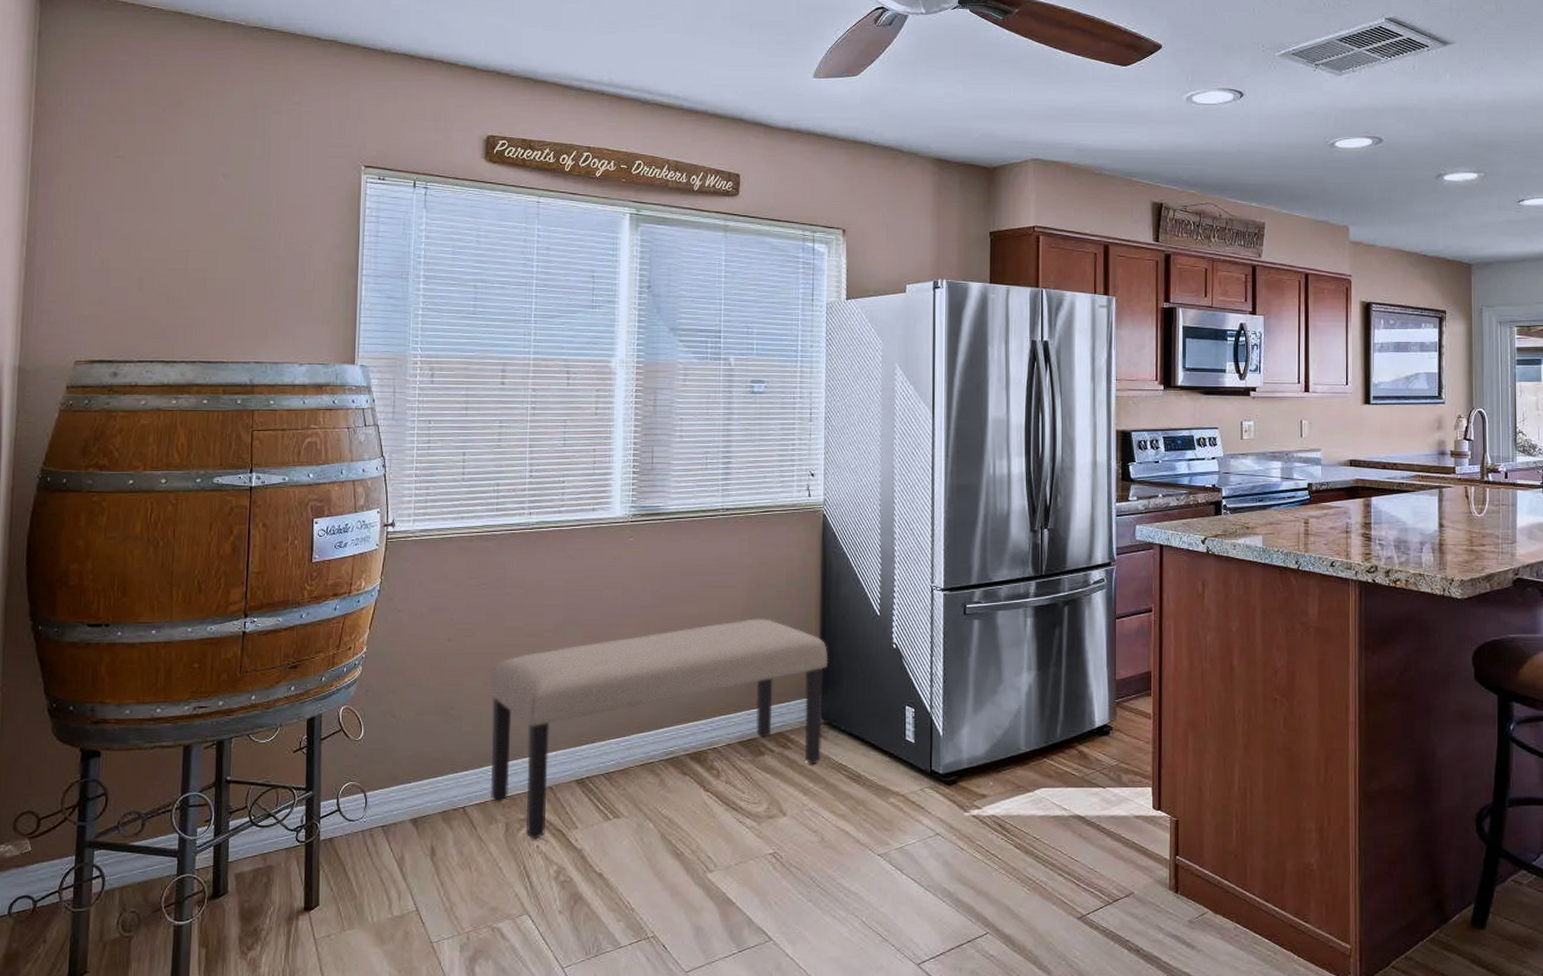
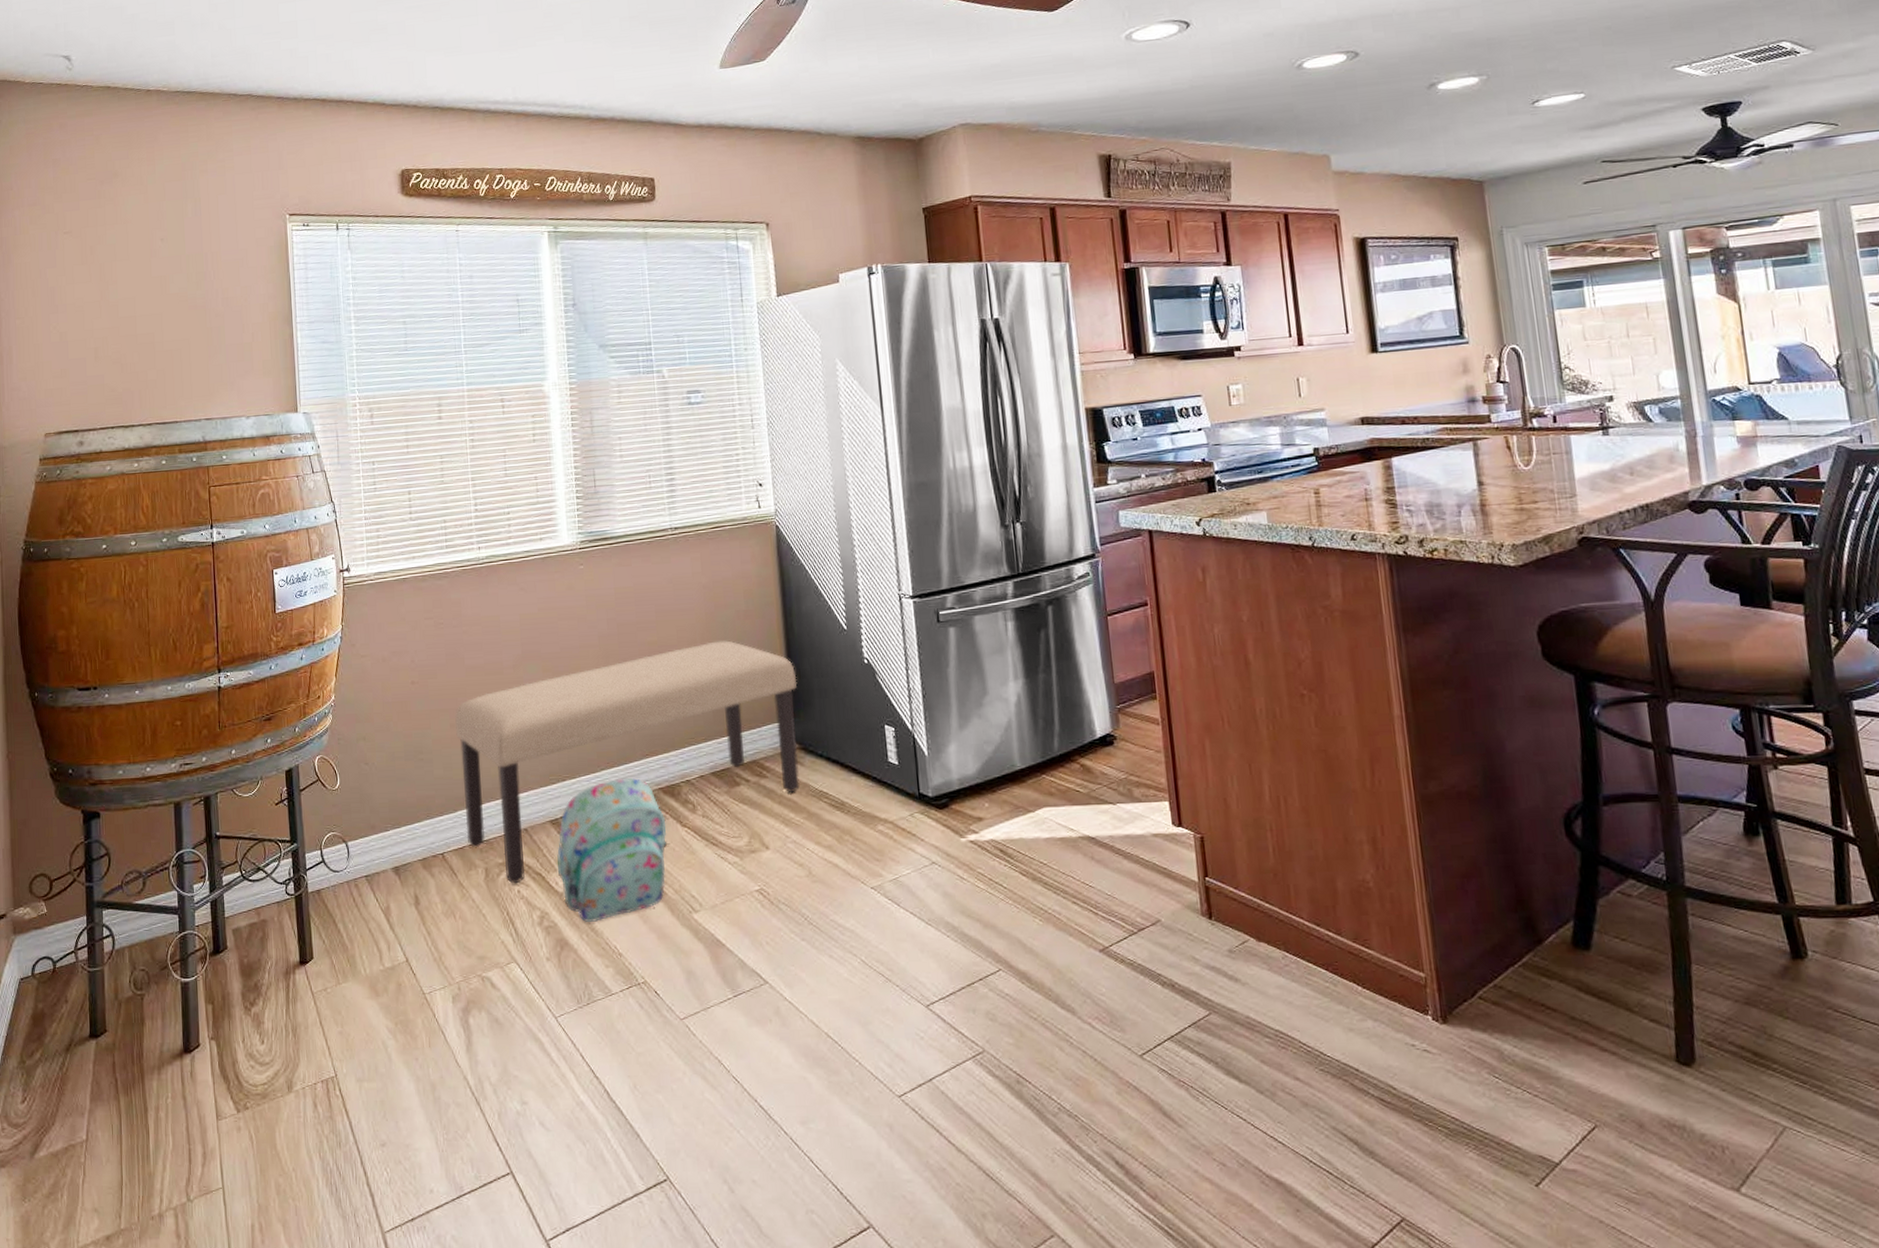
backpack: none [578,743,690,878] -> present [557,778,667,922]

